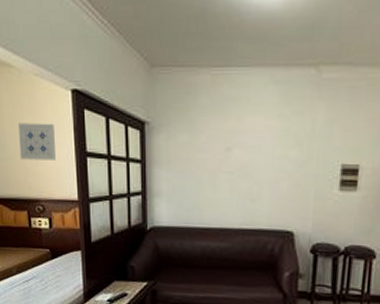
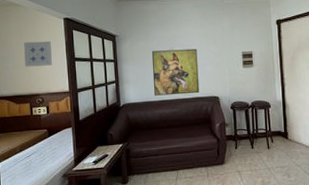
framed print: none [195,151,268,224] -> present [151,48,200,96]

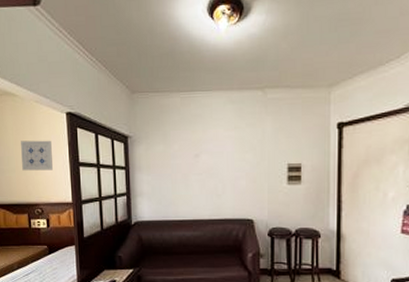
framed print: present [151,48,200,96] -> none [171,156,230,214]

